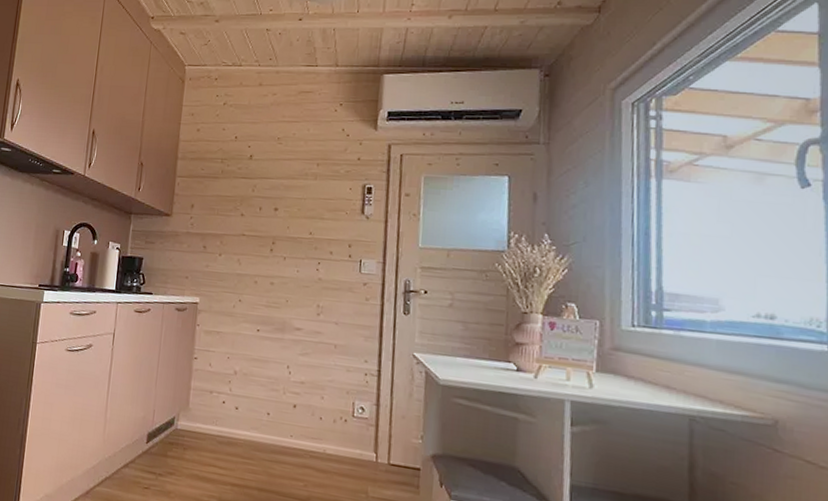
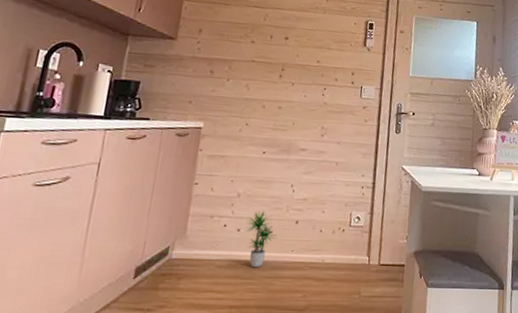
potted plant: none [244,390,275,449] -> present [246,211,277,268]

